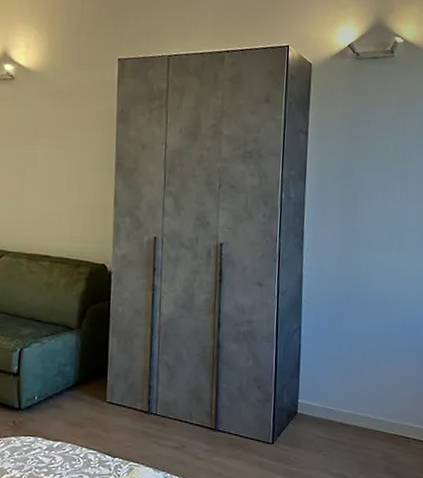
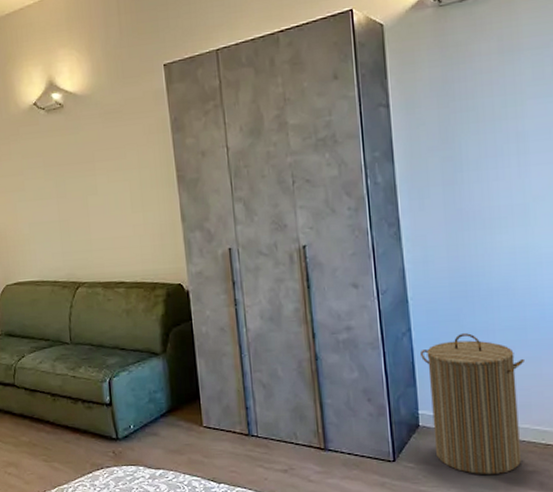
laundry hamper: none [306,335,386,459] -> present [421,333,524,475]

